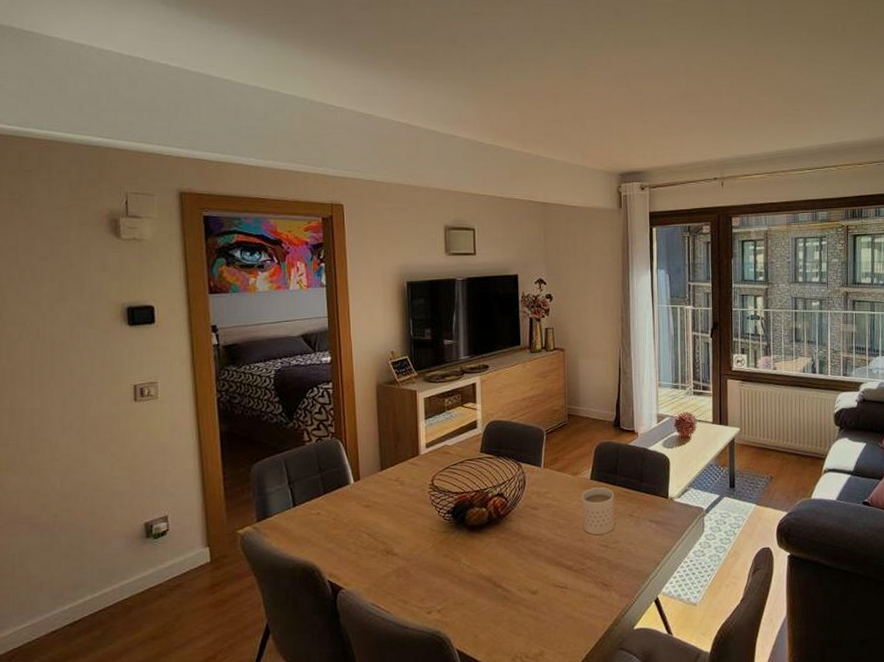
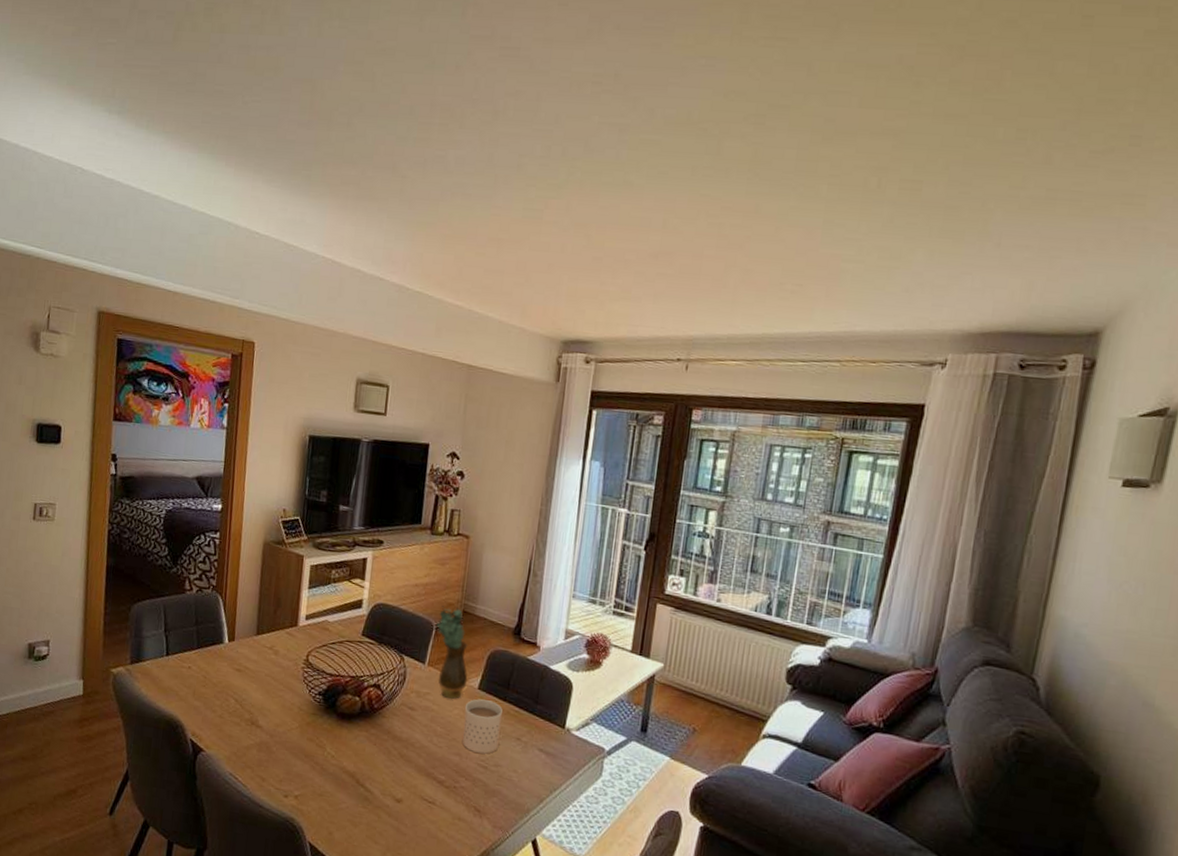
vase: none [545,413,580,493] -> present [435,606,468,700]

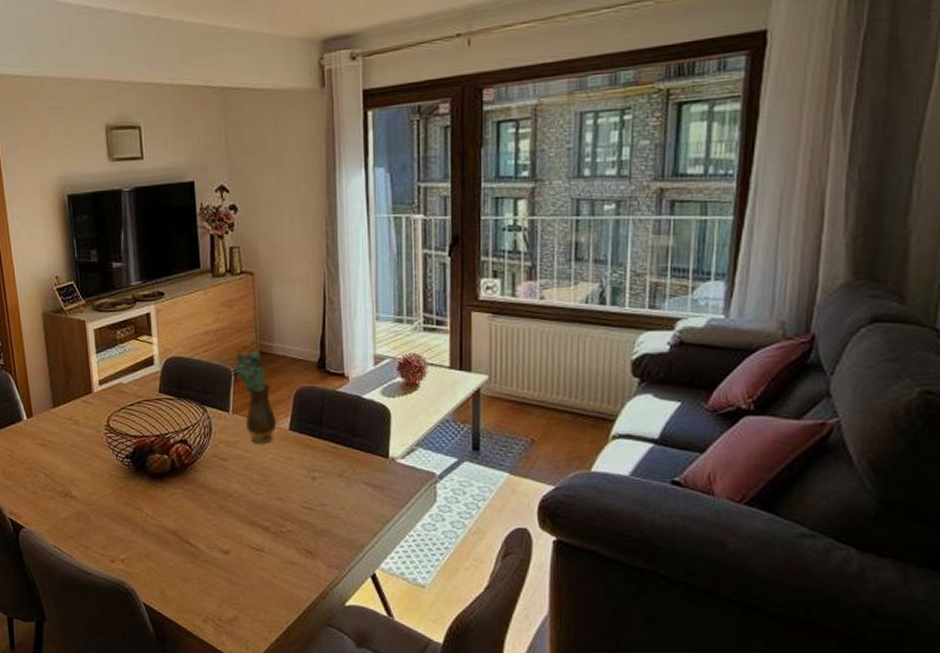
mug: present [462,698,503,754] -> none [278,440,321,495]

